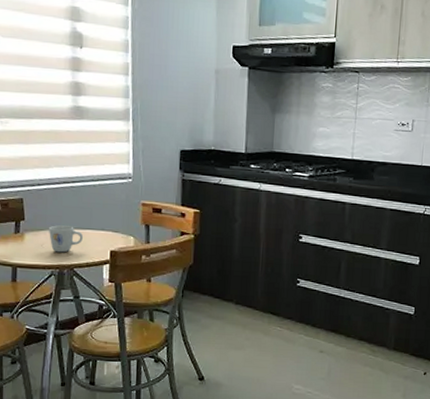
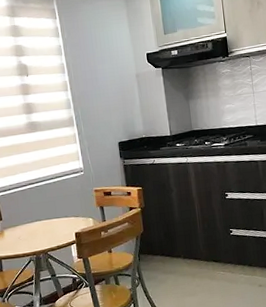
mug: present [48,225,83,253] -> none [22,218,51,242]

